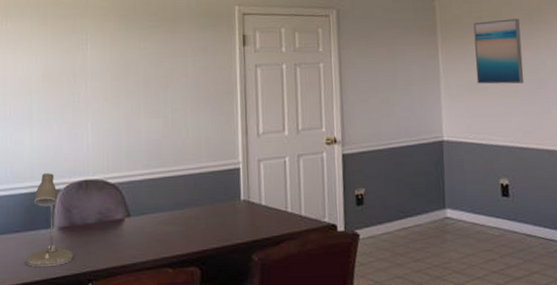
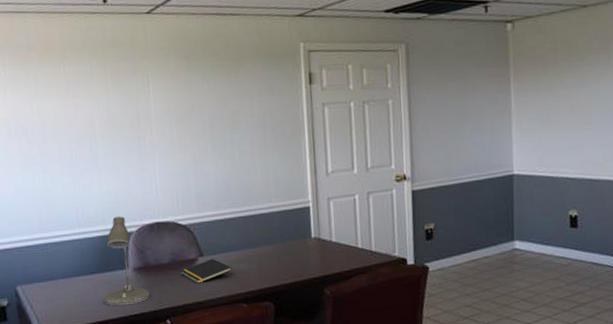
notepad: none [106,219,159,246] -> present [180,258,232,284]
wall art: present [473,18,524,84] -> none [547,48,598,117]

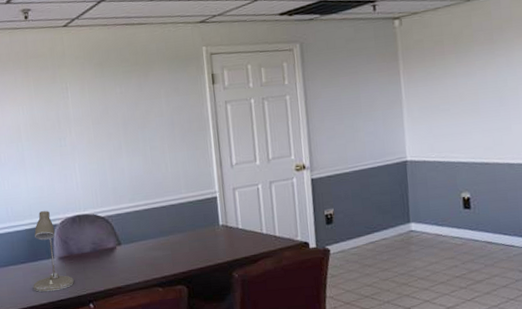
notepad: present [180,258,232,284] -> none [101,246,148,270]

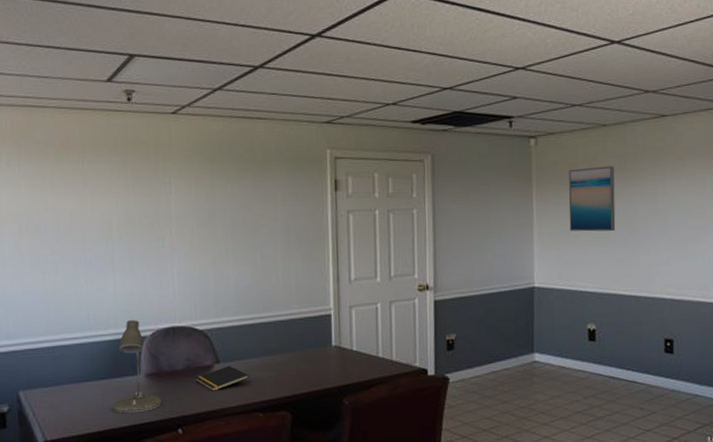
notepad: none [101,246,148,270] -> present [195,365,249,391]
wall art: none [434,39,485,106] -> present [569,166,616,232]

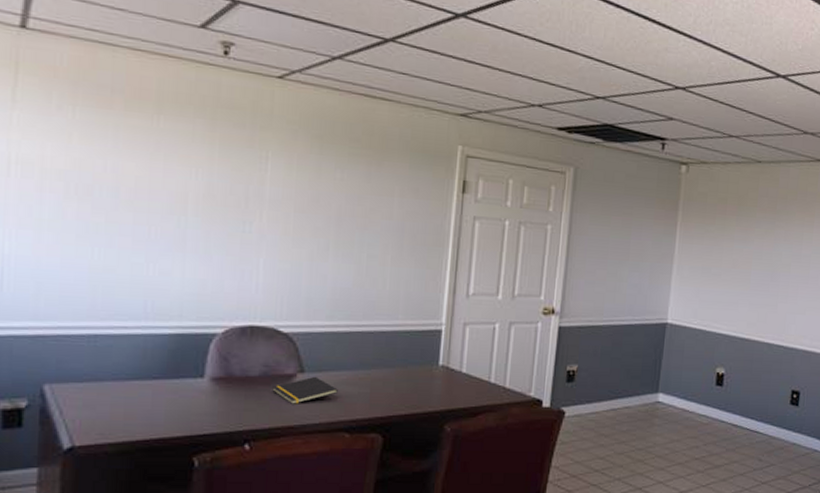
desk lamp: present [112,319,162,414] -> none [164,312,227,422]
wall art: present [569,166,616,232] -> none [710,203,763,273]

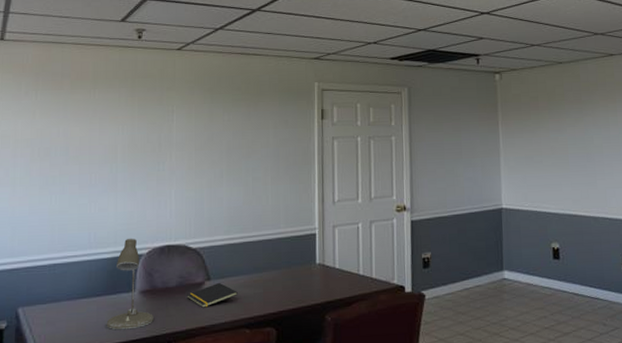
desk lamp: none [164,312,227,422] -> present [106,238,153,330]

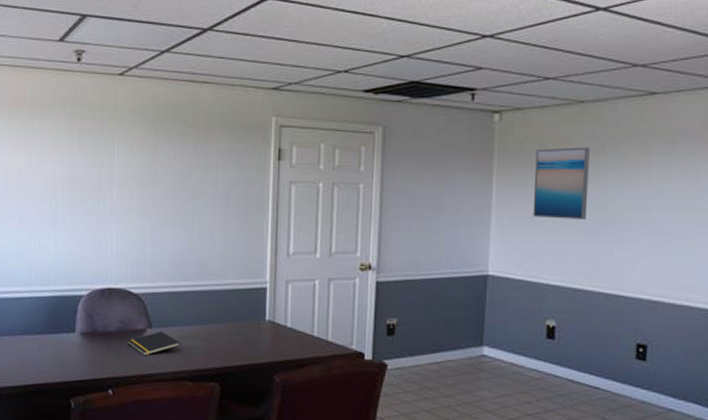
desk lamp: present [106,238,153,330] -> none [47,277,94,370]
wall art: none [530,98,574,158] -> present [533,147,590,219]

